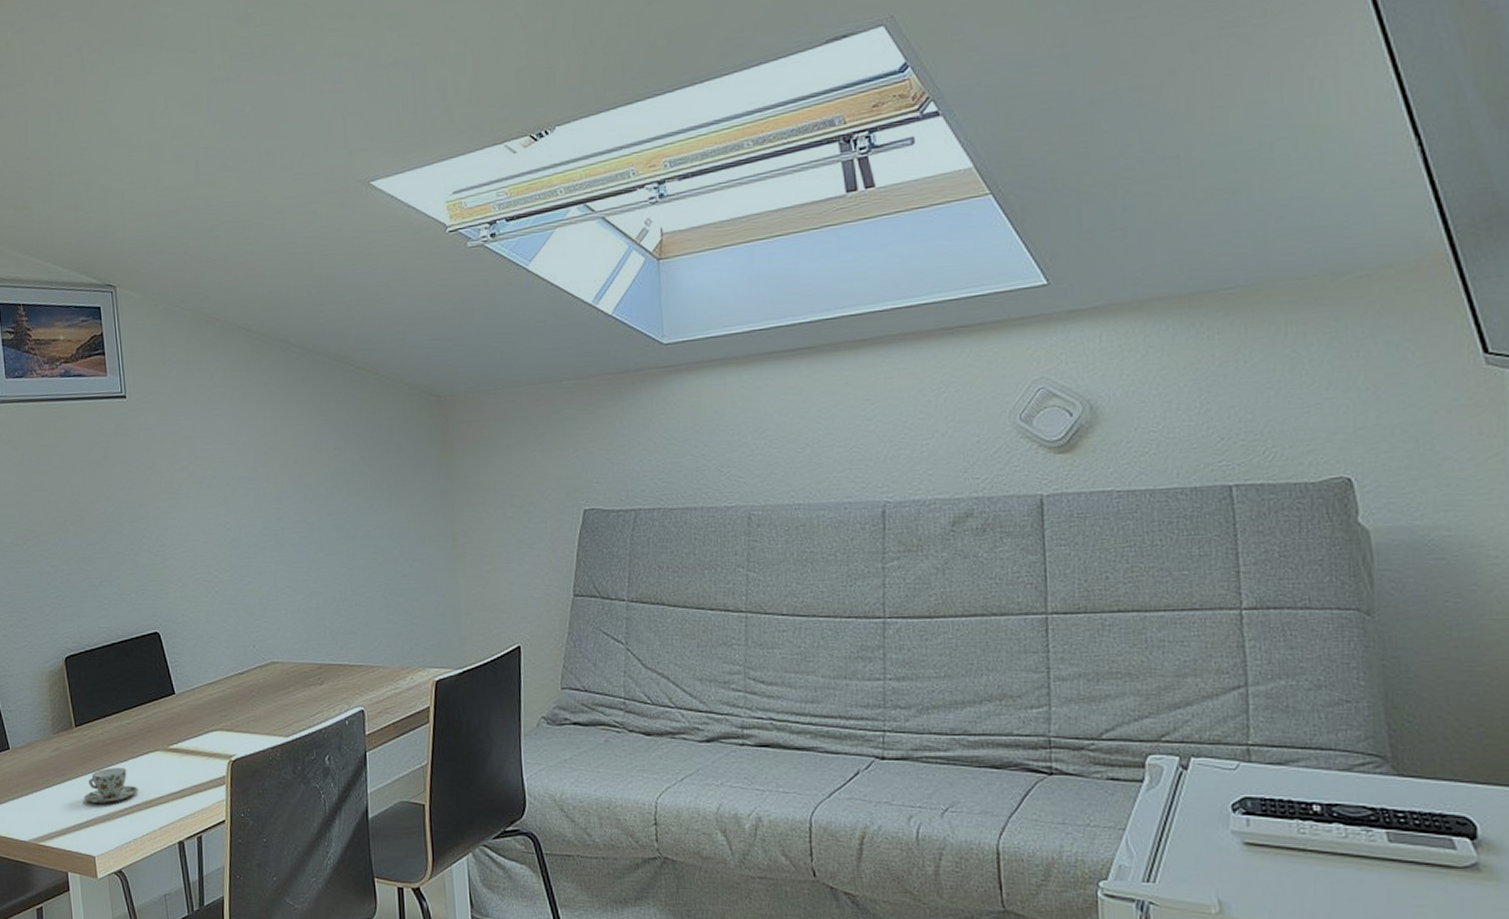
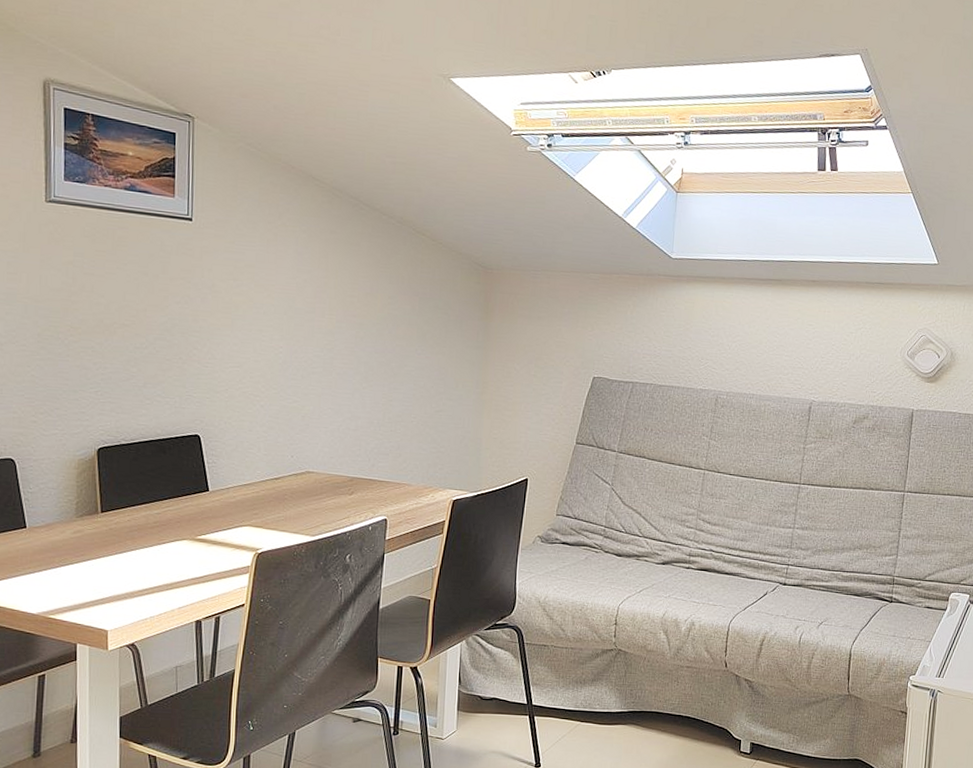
teacup: present [84,768,138,803] -> none [102,552,161,584]

